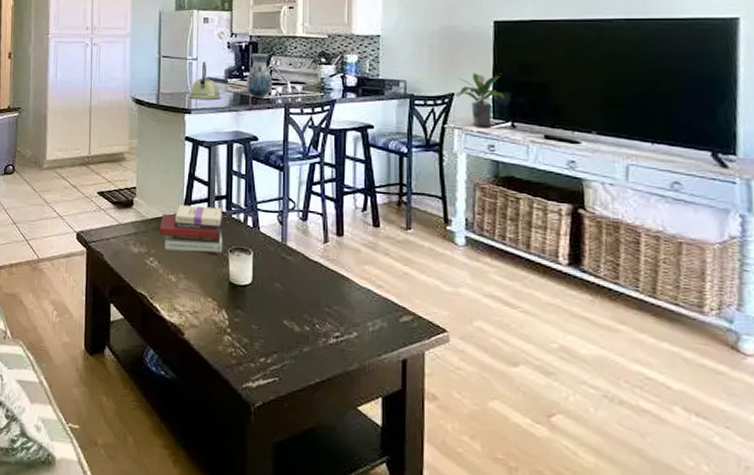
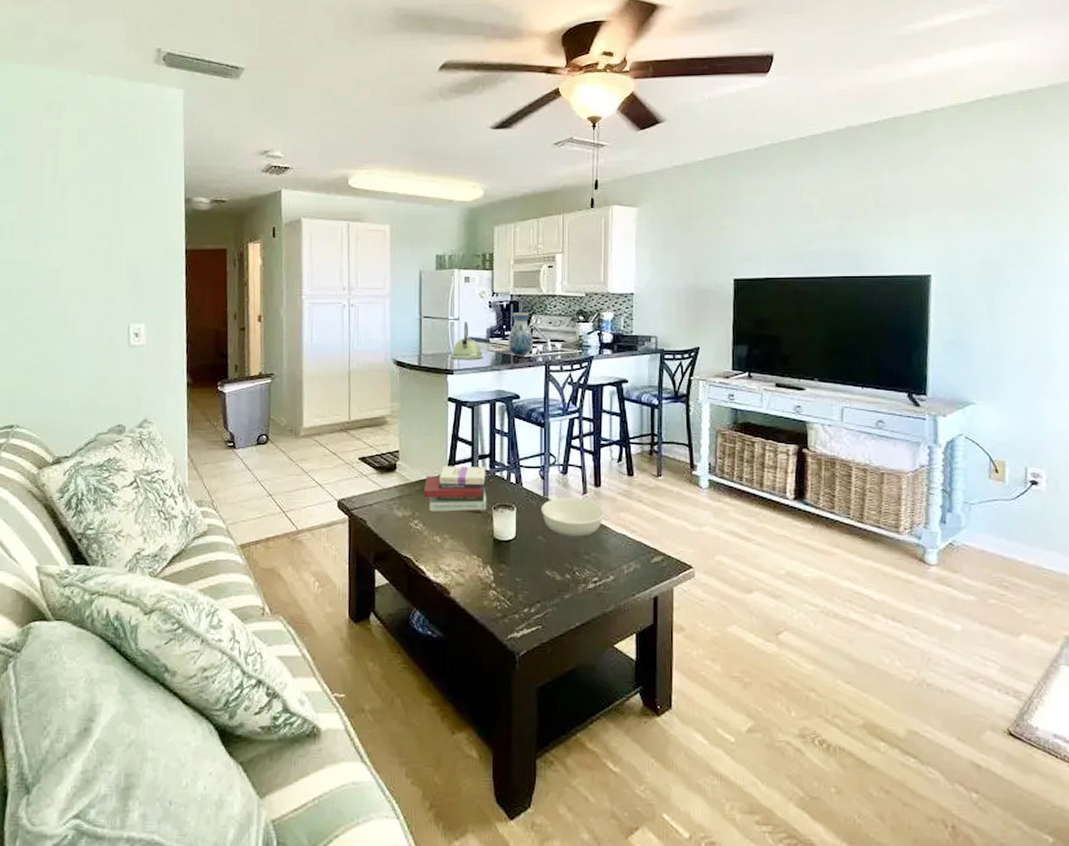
bowl: none [279,244,348,291] -> present [541,497,605,539]
potted plant: present [455,73,505,129] -> none [701,328,743,379]

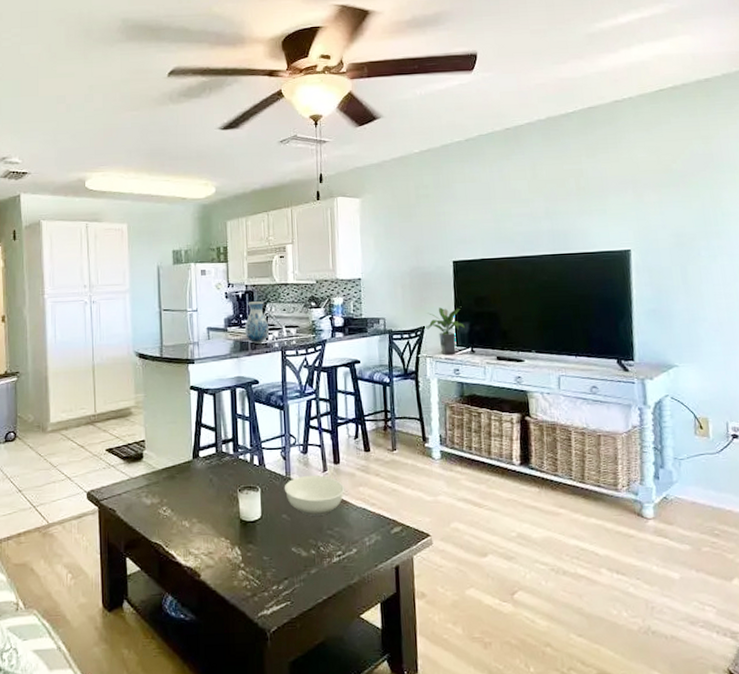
books: present [423,466,487,512] -> none [170,450,233,497]
kettle: present [450,321,483,360] -> none [190,312,222,350]
potted plant: none [701,328,743,379] -> present [426,306,465,356]

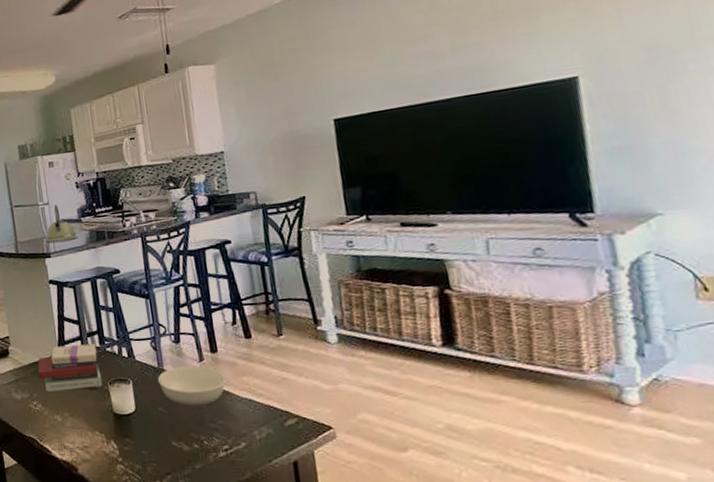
books: none [170,450,233,497] -> present [37,343,103,392]
kettle: none [190,312,222,350] -> present [45,204,77,244]
vase: present [245,301,270,344] -> none [99,187,126,232]
potted plant: present [426,306,465,356] -> none [306,169,356,227]

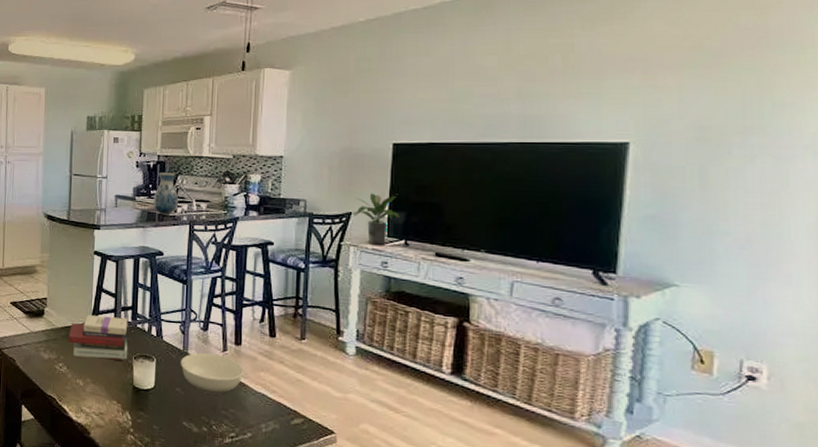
kettle: present [45,204,77,244] -> none [97,180,129,217]
vase: none [99,187,126,232] -> present [154,172,179,215]
potted plant: none [306,169,356,227] -> present [353,193,400,246]

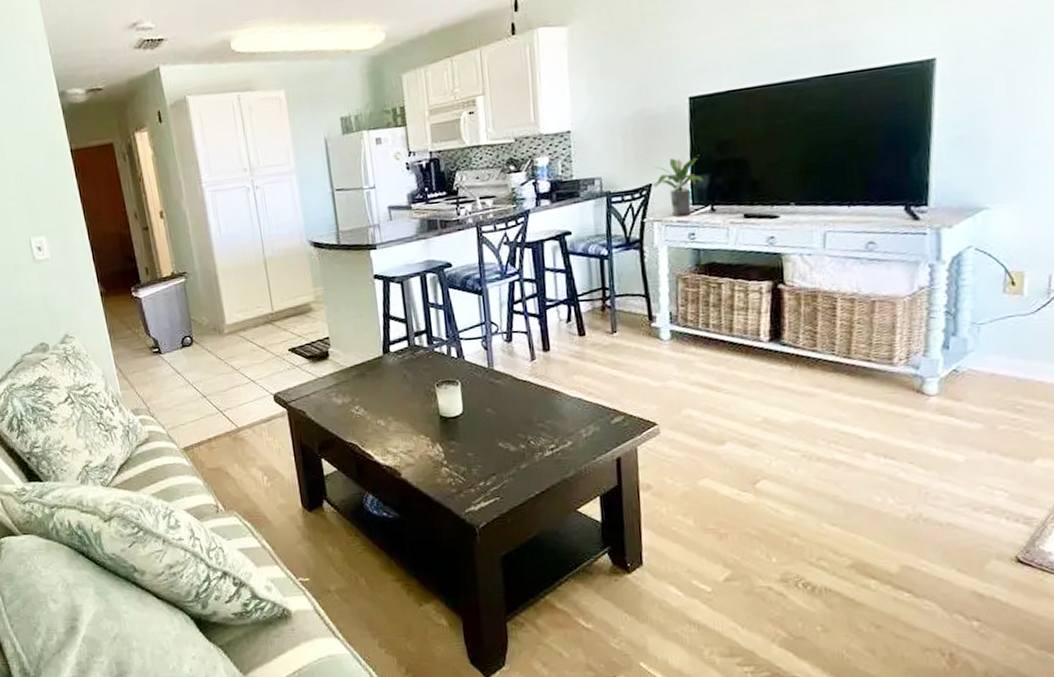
books: present [68,315,128,361] -> none [360,343,430,396]
vase: present [154,172,179,215] -> none [432,170,461,221]
bowl: present [180,352,245,395] -> none [486,365,557,409]

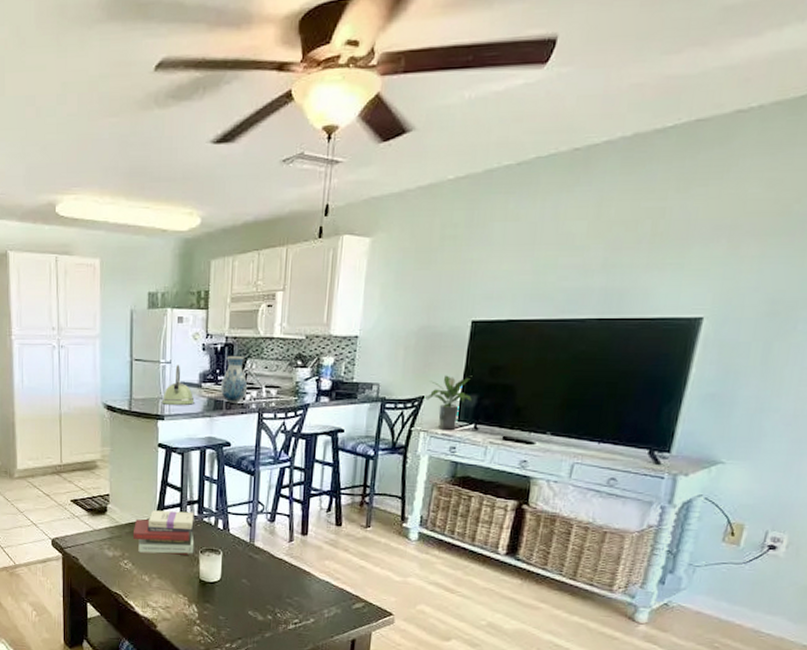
books: none [360,343,430,396] -> present [132,510,195,555]
kettle: none [370,188,407,234] -> present [161,365,195,406]
vase: none [432,170,461,221] -> present [221,356,248,403]

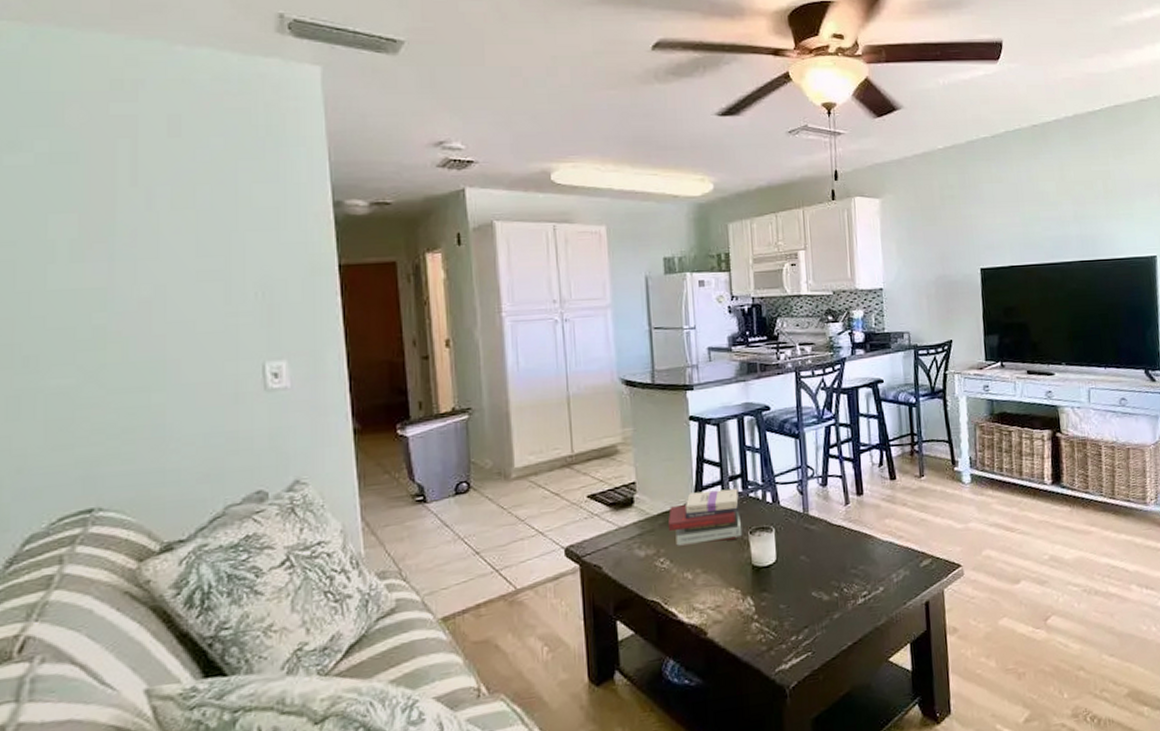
kettle: present [161,365,195,406] -> none [688,330,726,374]
vase: present [221,356,248,403] -> none [753,316,781,365]
potted plant: present [425,375,472,431] -> none [953,317,994,371]

